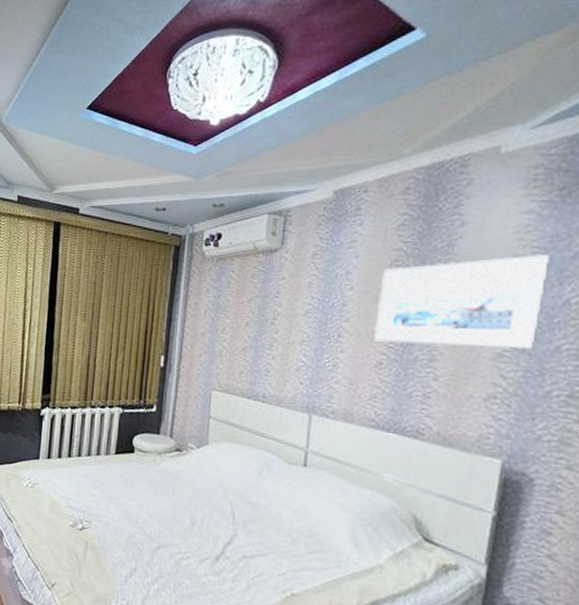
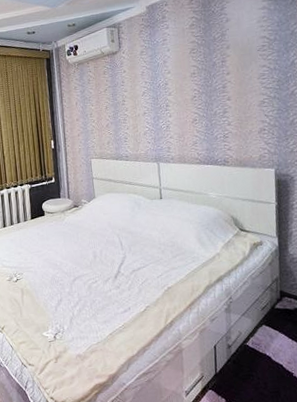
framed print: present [374,254,549,349] -> none [186,34,280,106]

